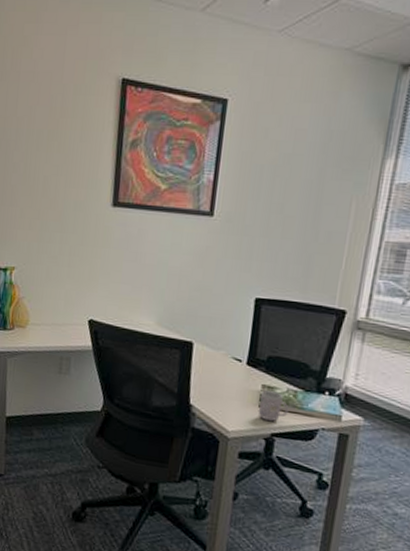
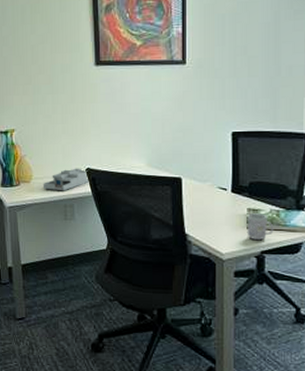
desk organizer: none [39,317,91,342] -> present [42,168,89,191]

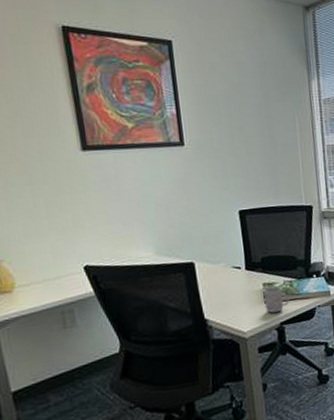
desk organizer: present [42,168,89,191] -> none [30,266,90,298]

